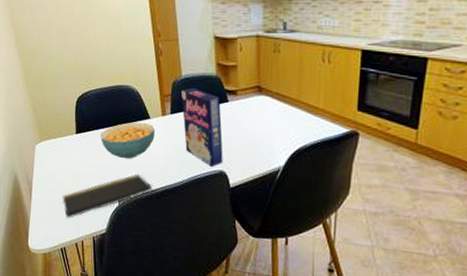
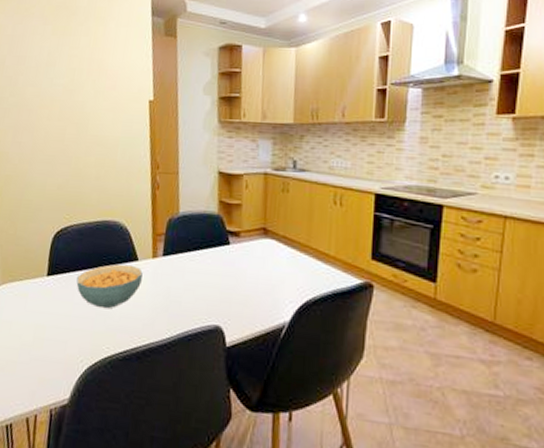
notepad: present [62,173,154,219] -> none [18,327,134,385]
cereal box: present [181,88,223,167] -> none [176,227,221,321]

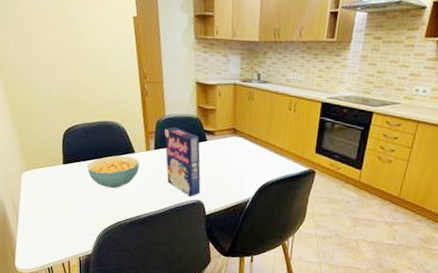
cereal box: none [176,227,221,321] -> present [164,127,201,197]

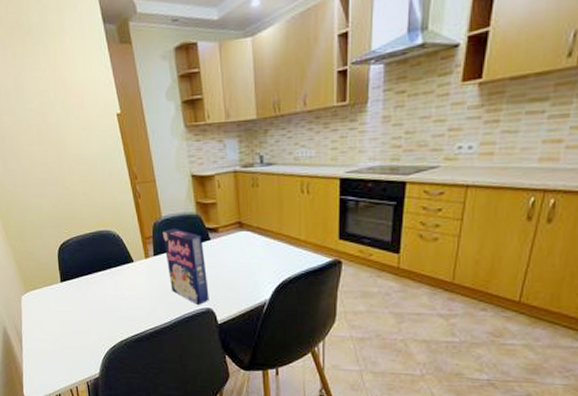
cereal bowl: present [87,155,139,189] -> none [85,266,140,304]

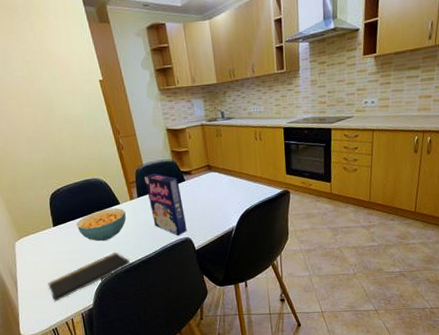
notepad: none [53,317,144,367] -> present [48,252,132,303]
cereal bowl: none [85,266,140,304] -> present [77,208,126,241]

